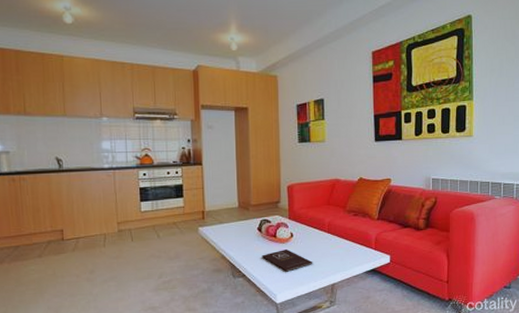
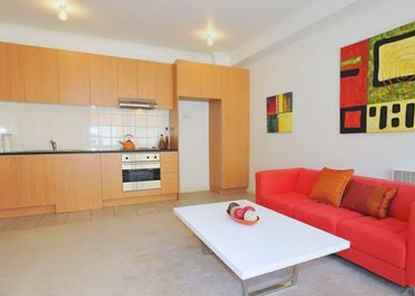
book: present [262,248,313,272] -> none [230,230,277,252]

